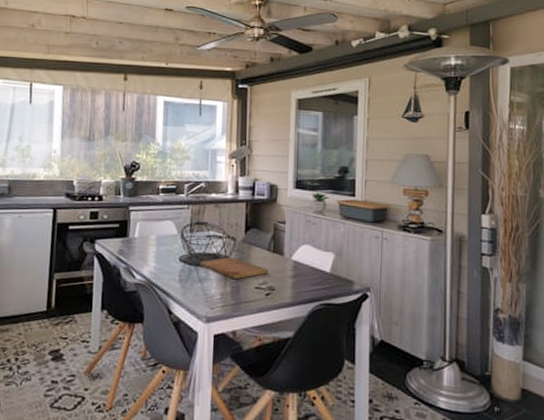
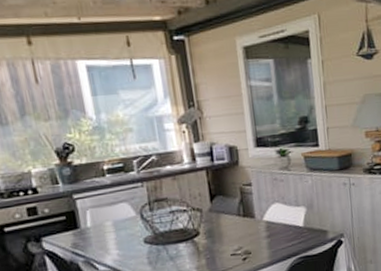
cutting board: present [199,258,269,279] -> none [167,229,243,250]

